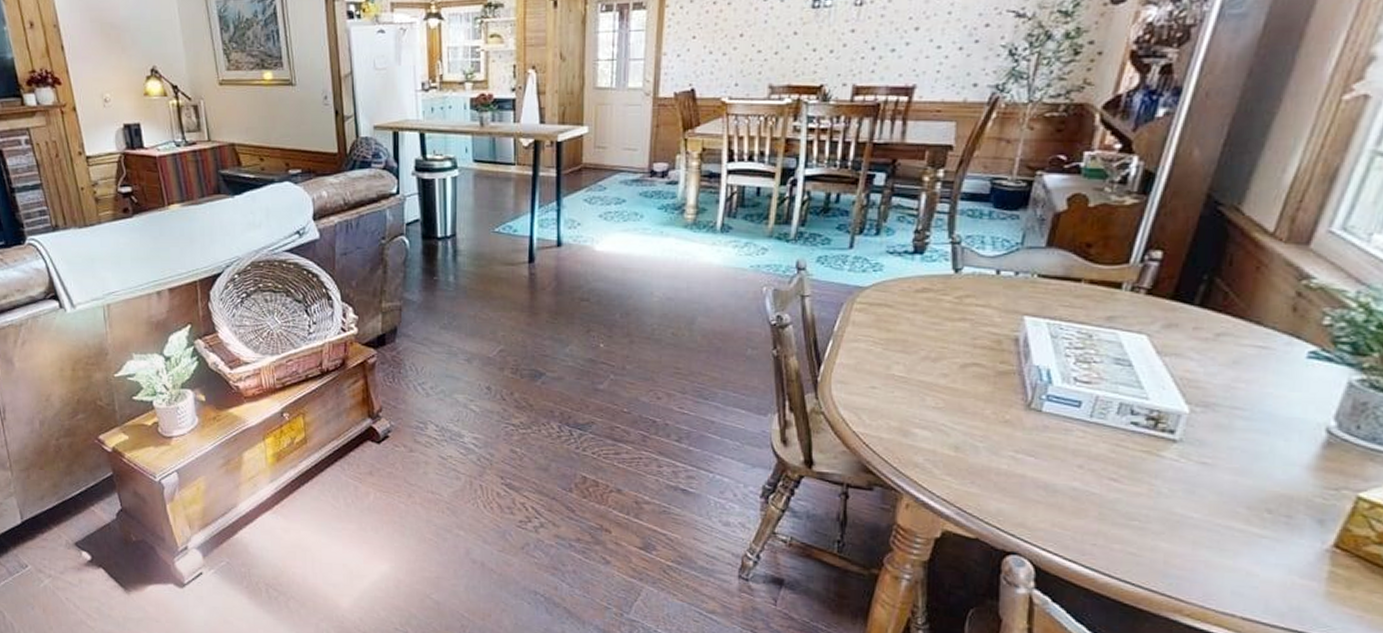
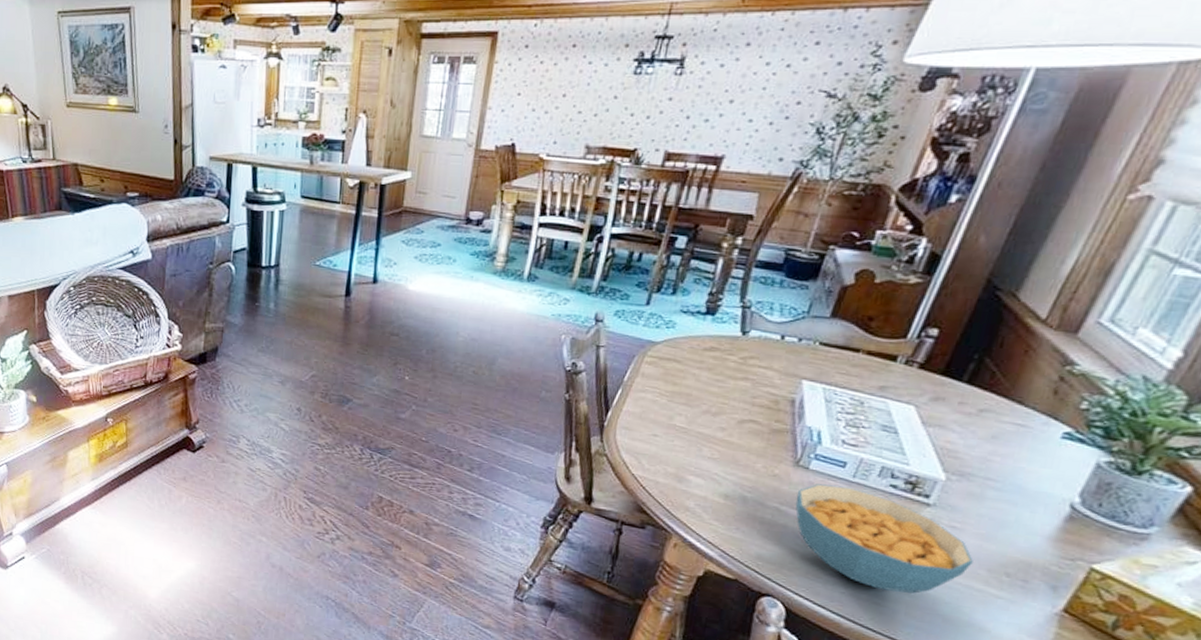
cereal bowl: none [1031,427,1230,540] -> present [795,484,973,594]

